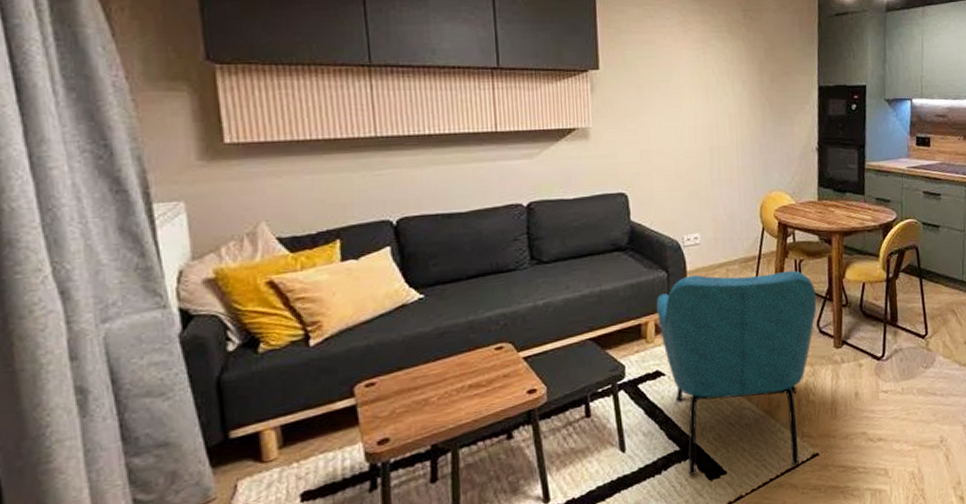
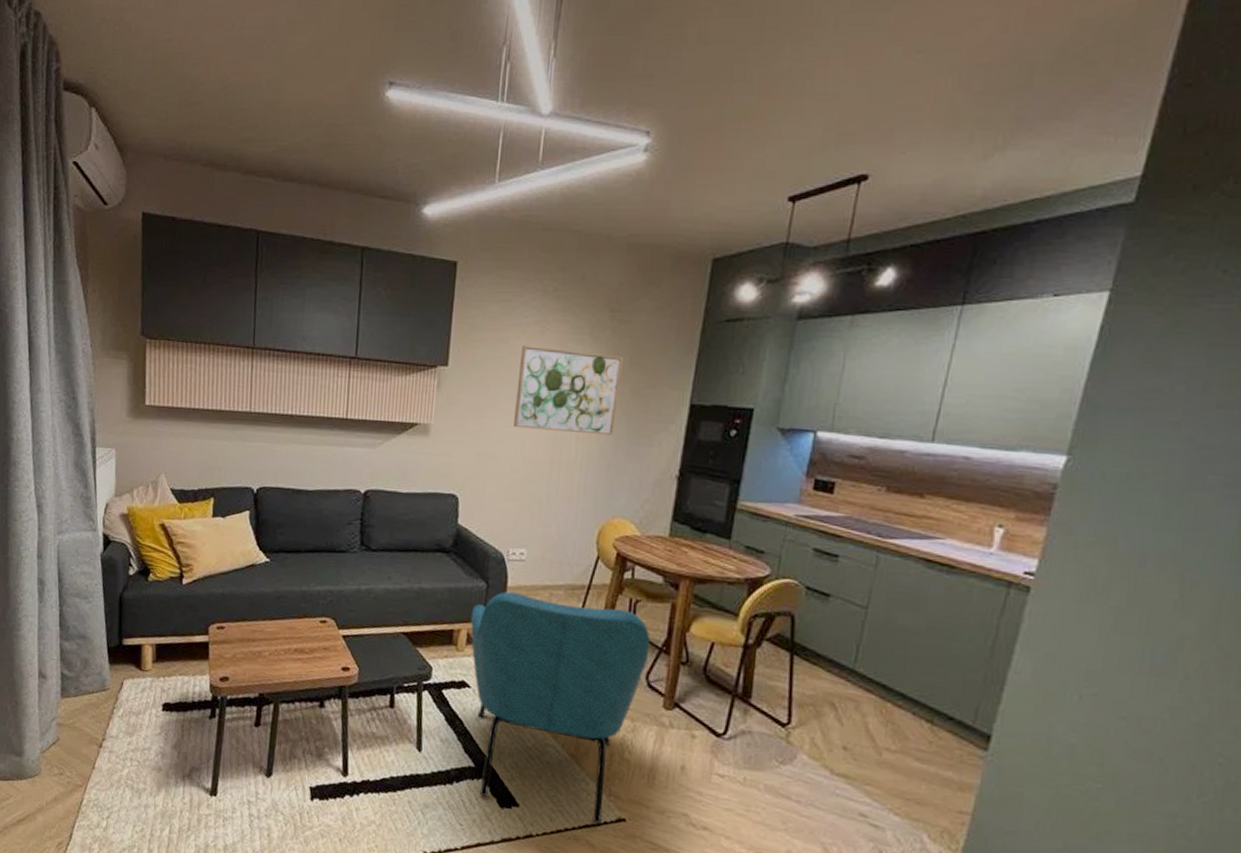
wall art: none [668,44,761,122] -> present [514,345,623,436]

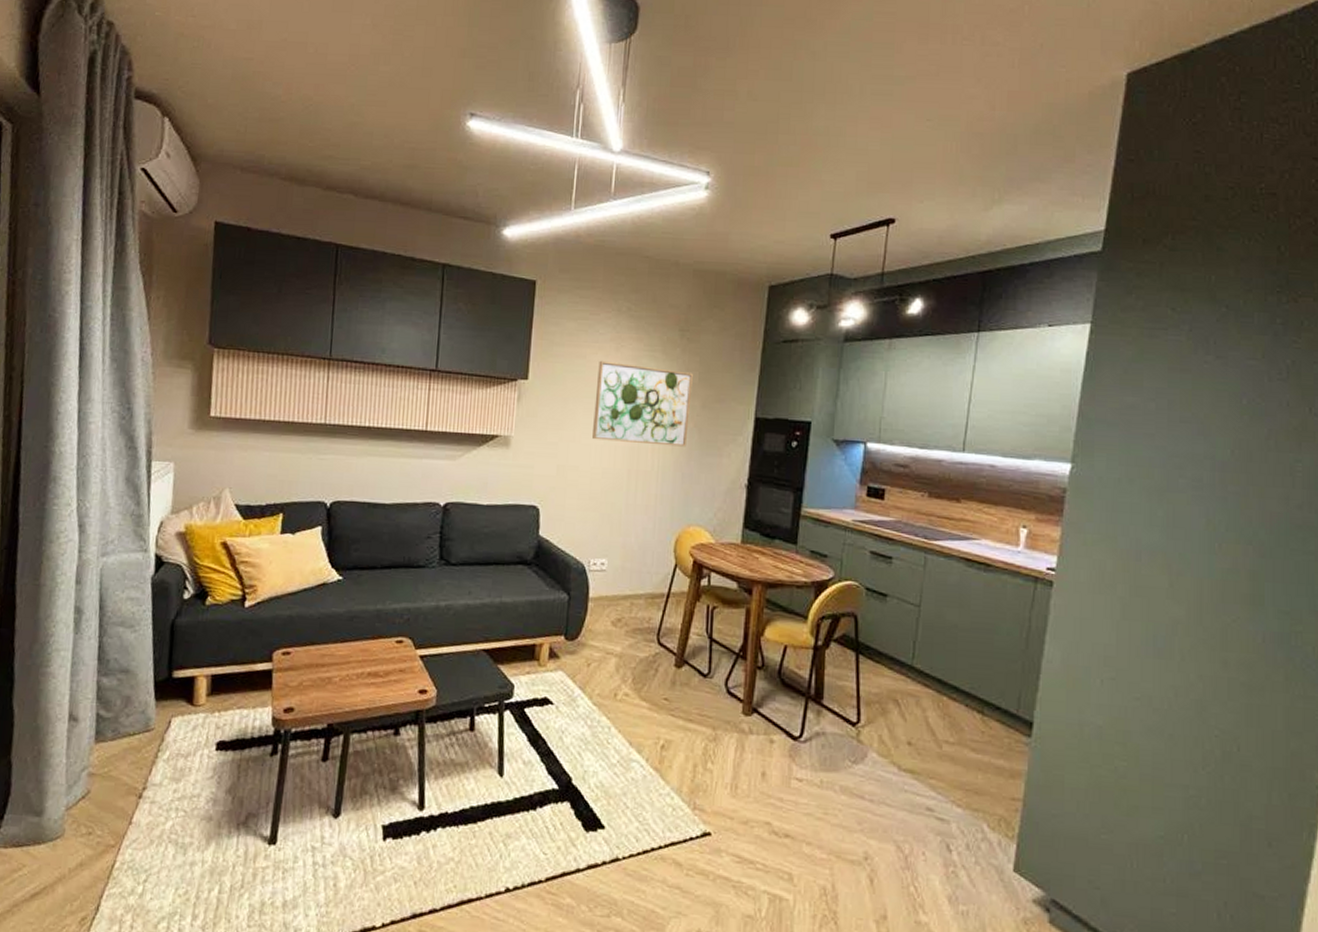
armchair: present [470,592,651,824] -> none [552,603,728,840]

